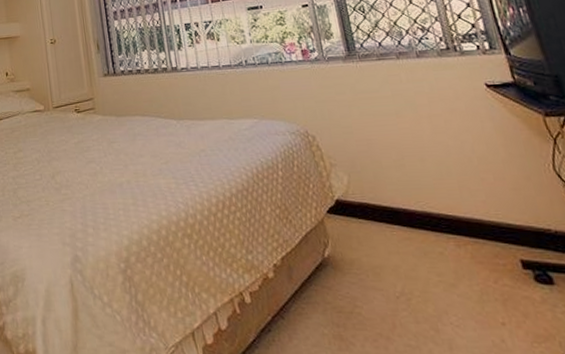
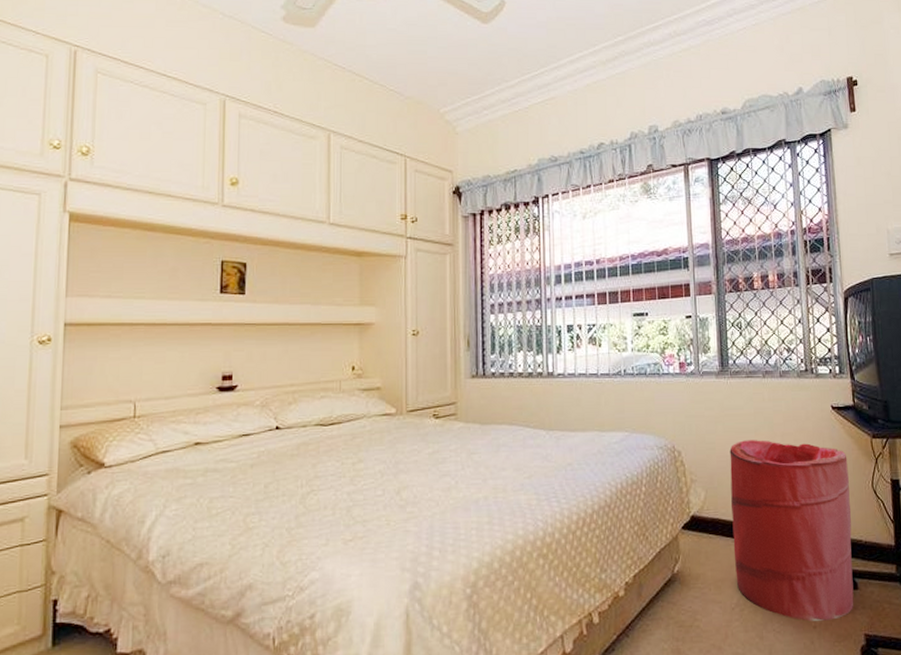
laundry hamper: none [369,122,552,319] -> present [729,440,854,622]

